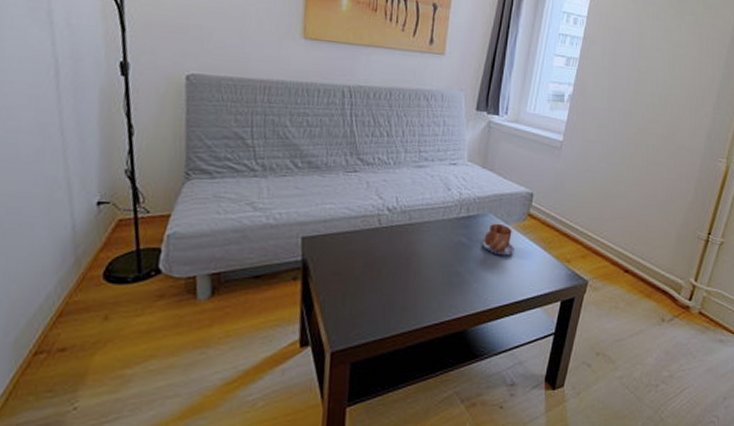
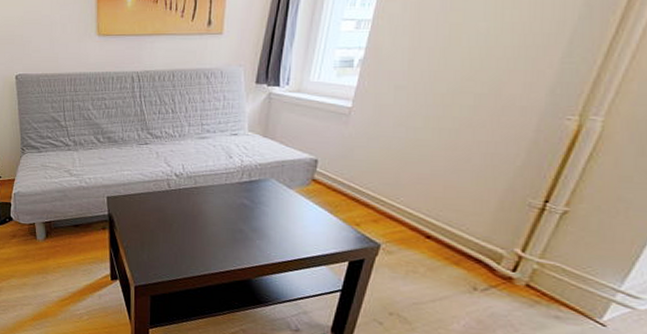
mug: present [482,223,514,256] -> none [265,187,298,217]

